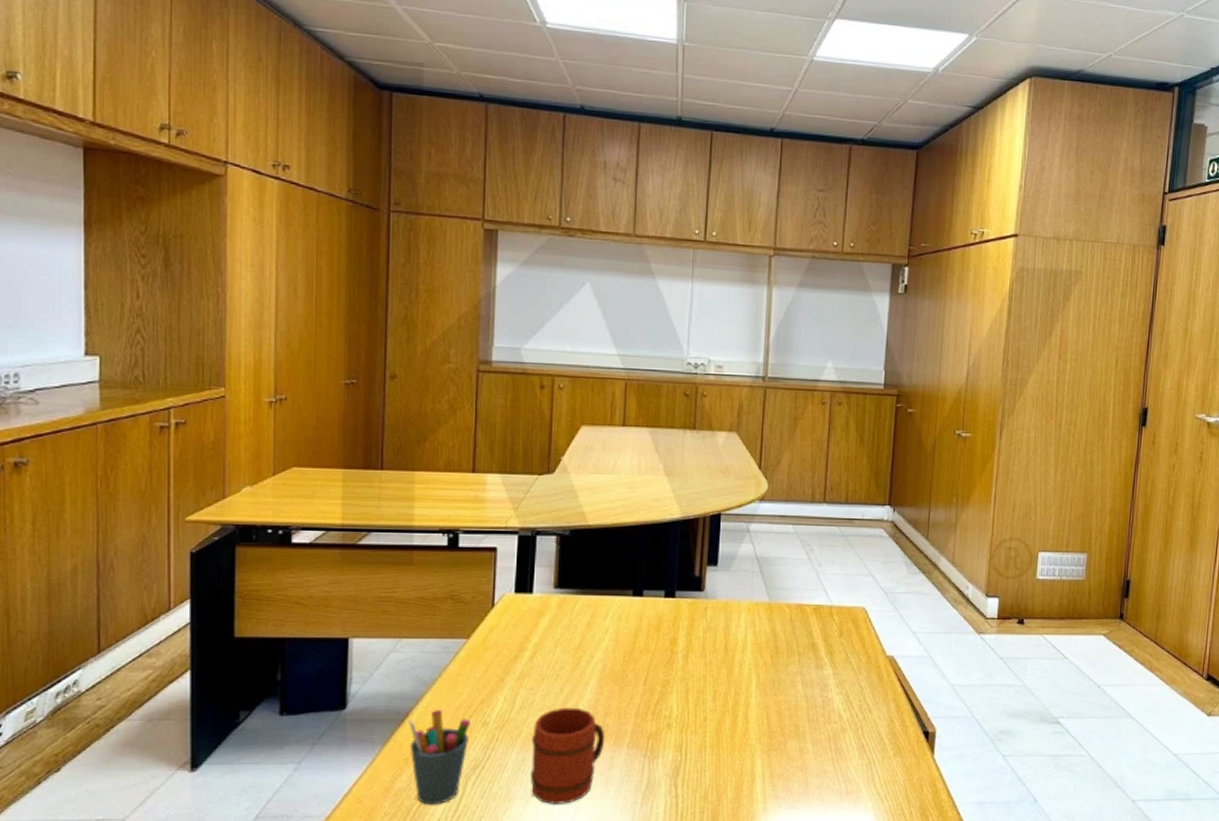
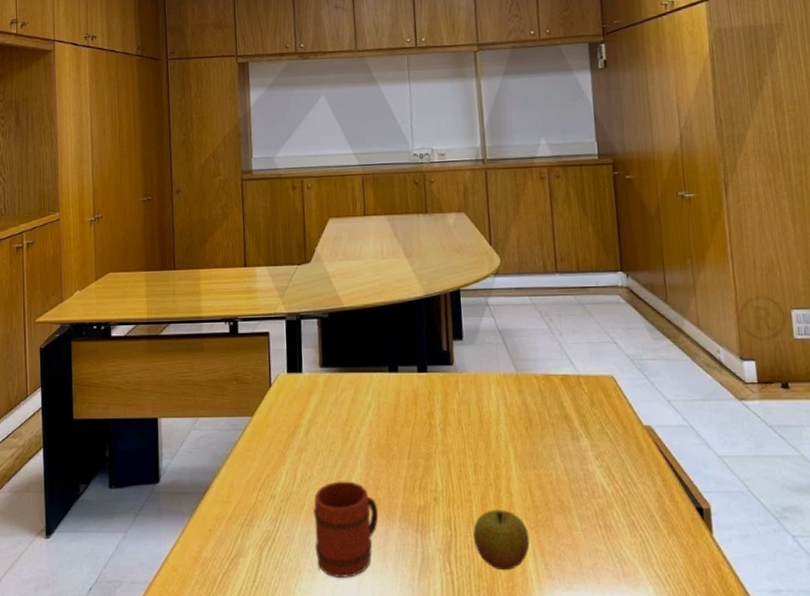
pen holder: present [408,710,470,805] -> none [209,483,261,575]
apple: none [704,735,761,793] -> present [473,510,530,571]

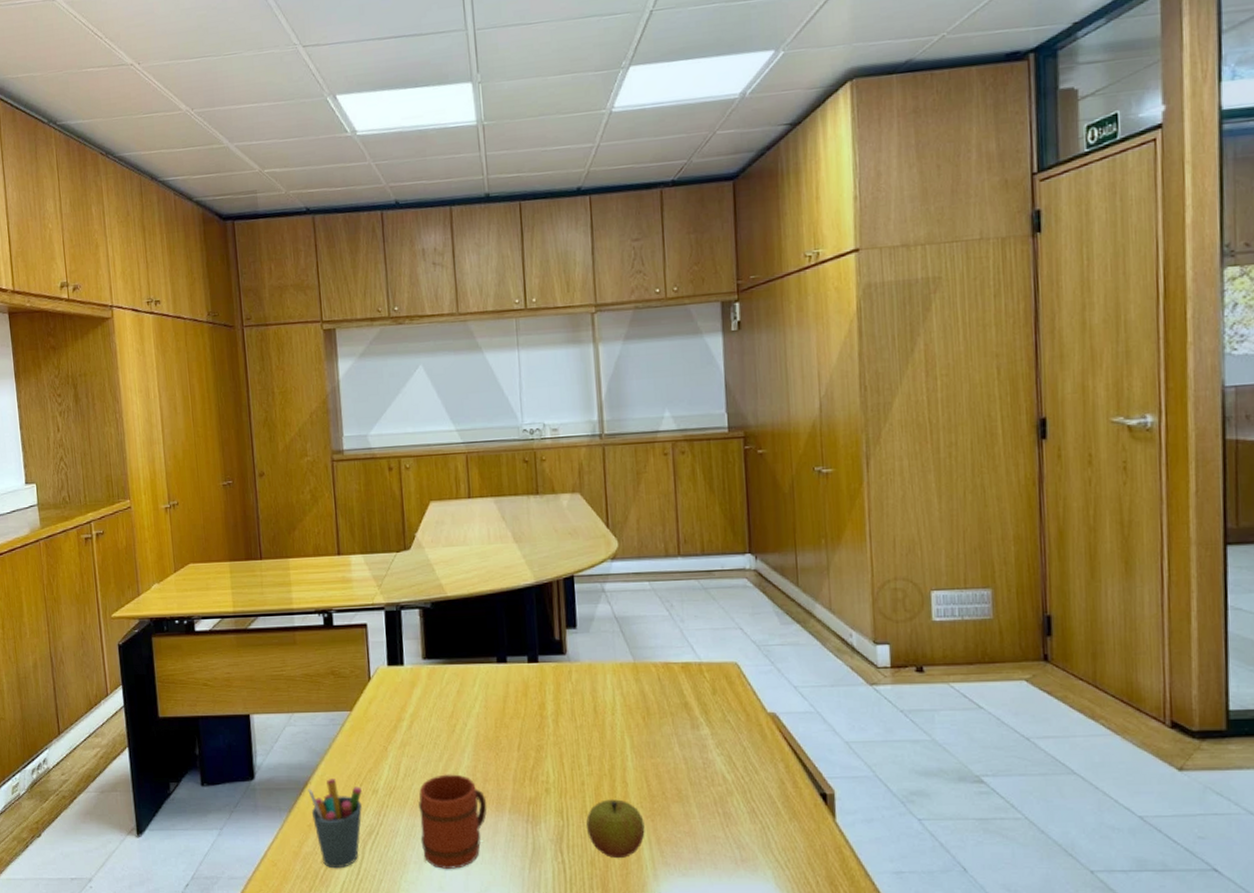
pen holder: none [209,483,261,575] -> present [308,779,363,869]

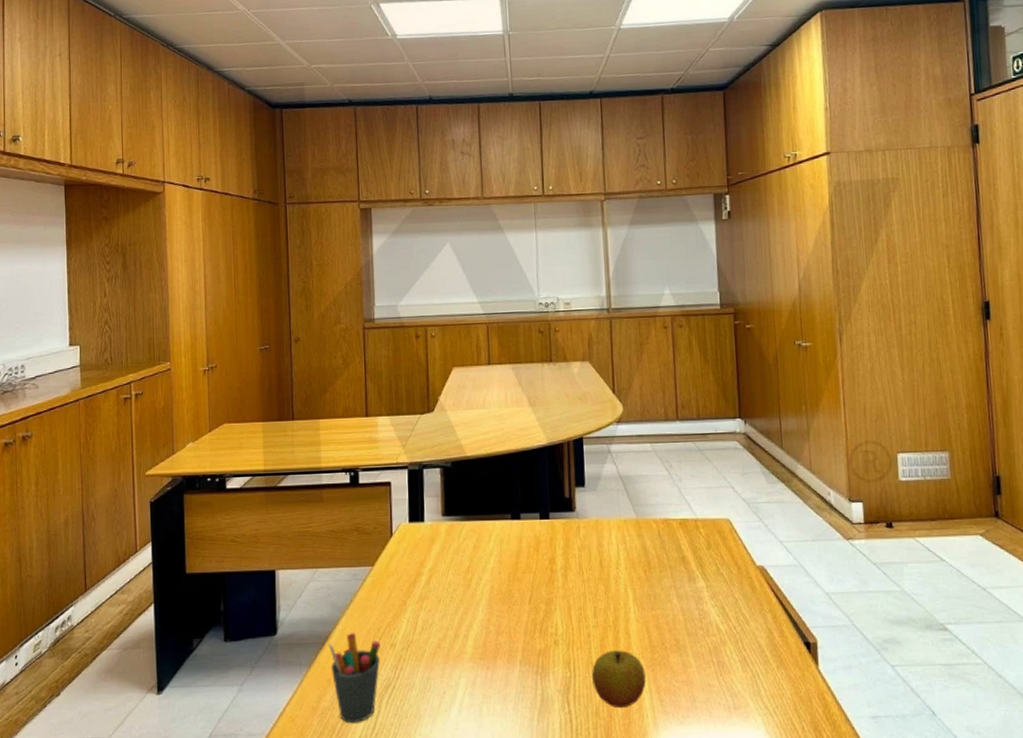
mug: present [419,774,487,869] -> none [434,627,499,721]

